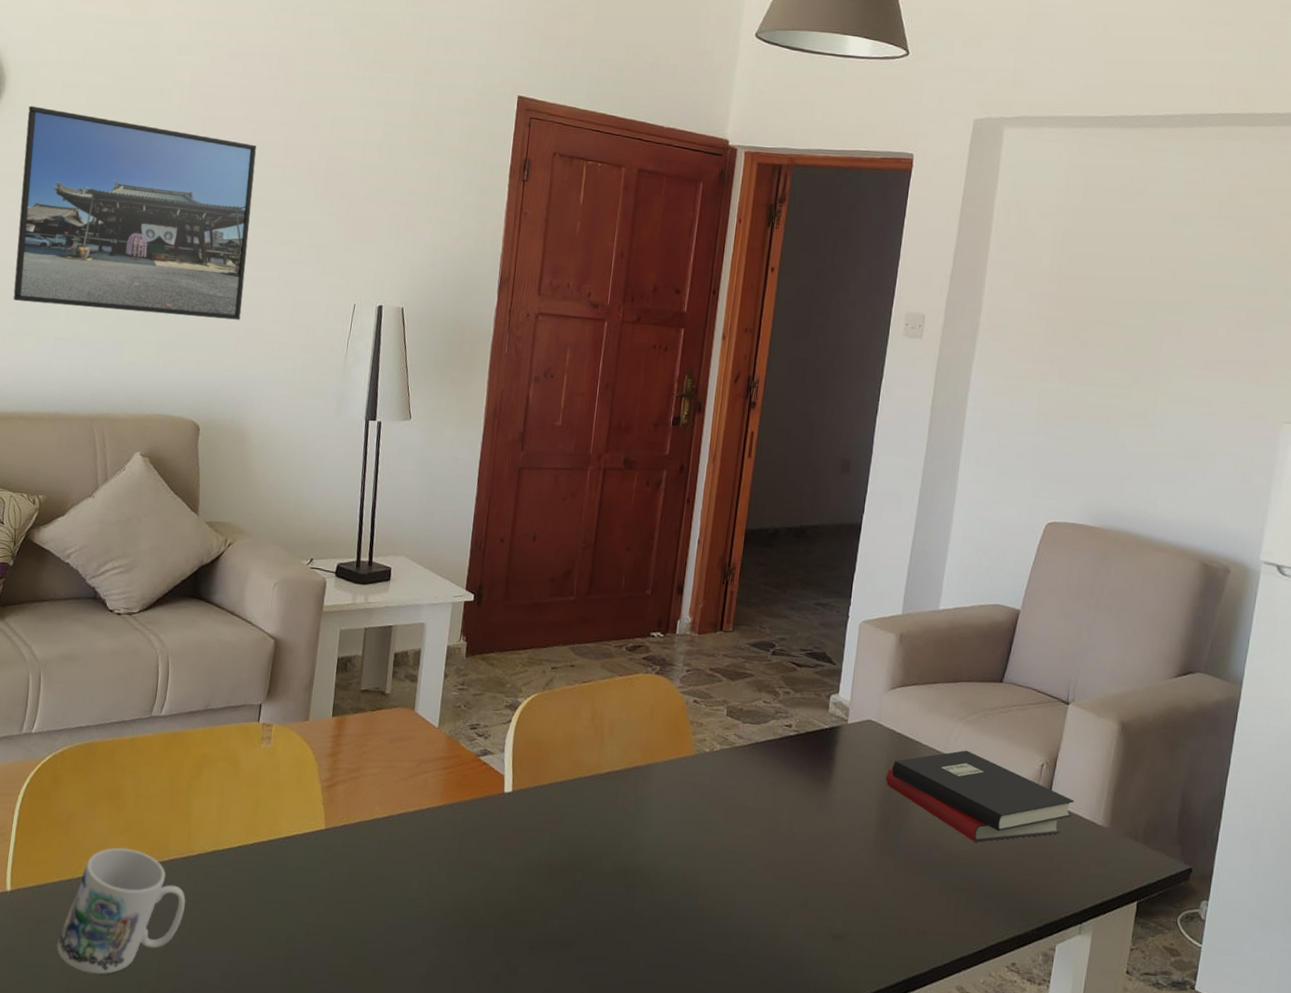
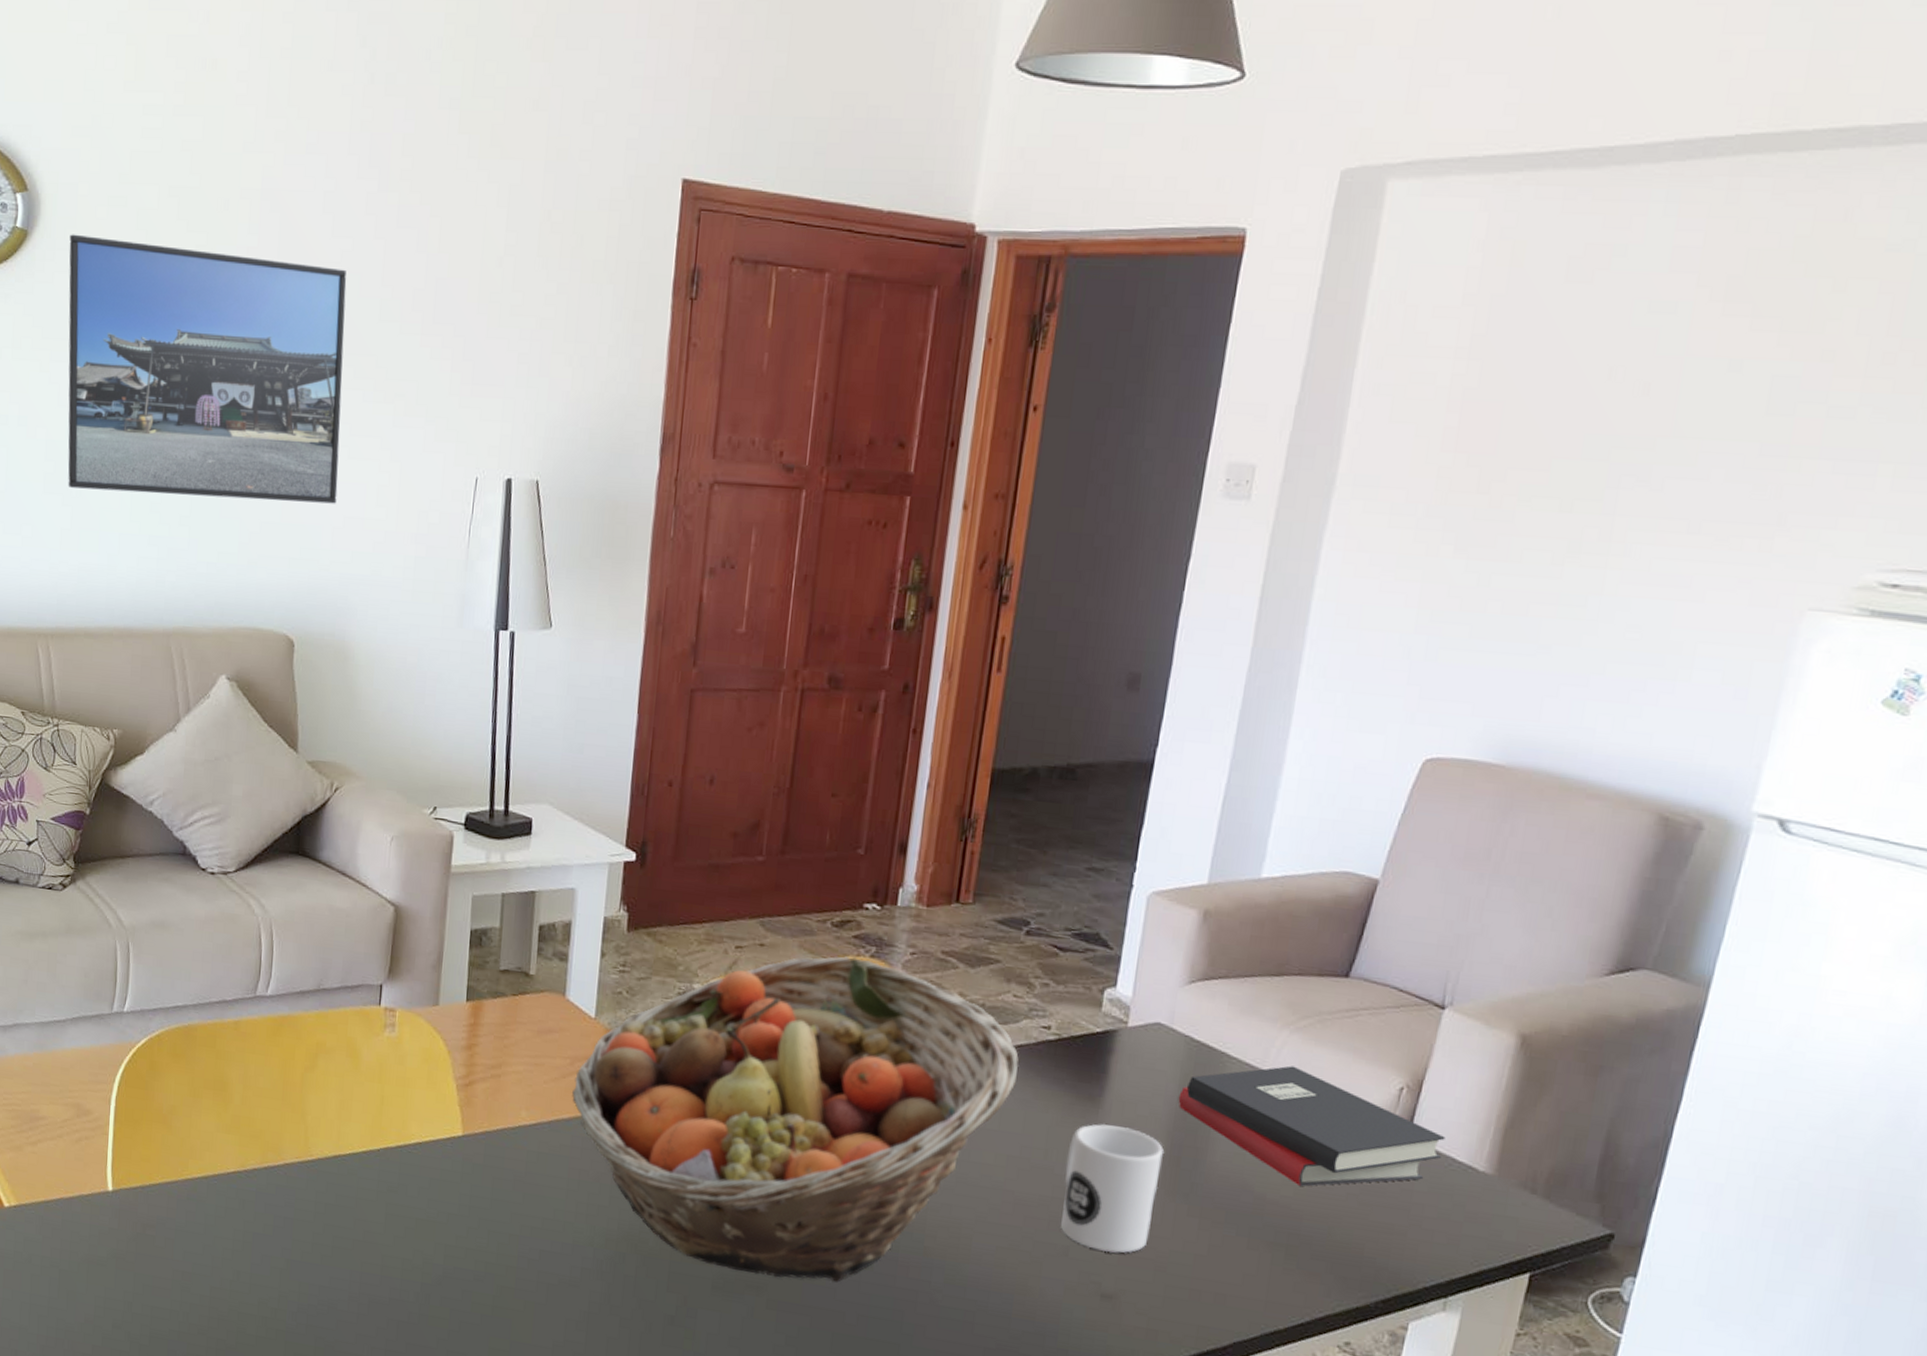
mug: present [56,847,186,974] -> none [166,1147,306,1289]
fruit basket: none [418,674,768,938] -> present [572,956,1019,1283]
mug: none [802,800,877,902] -> present [1061,1124,1165,1253]

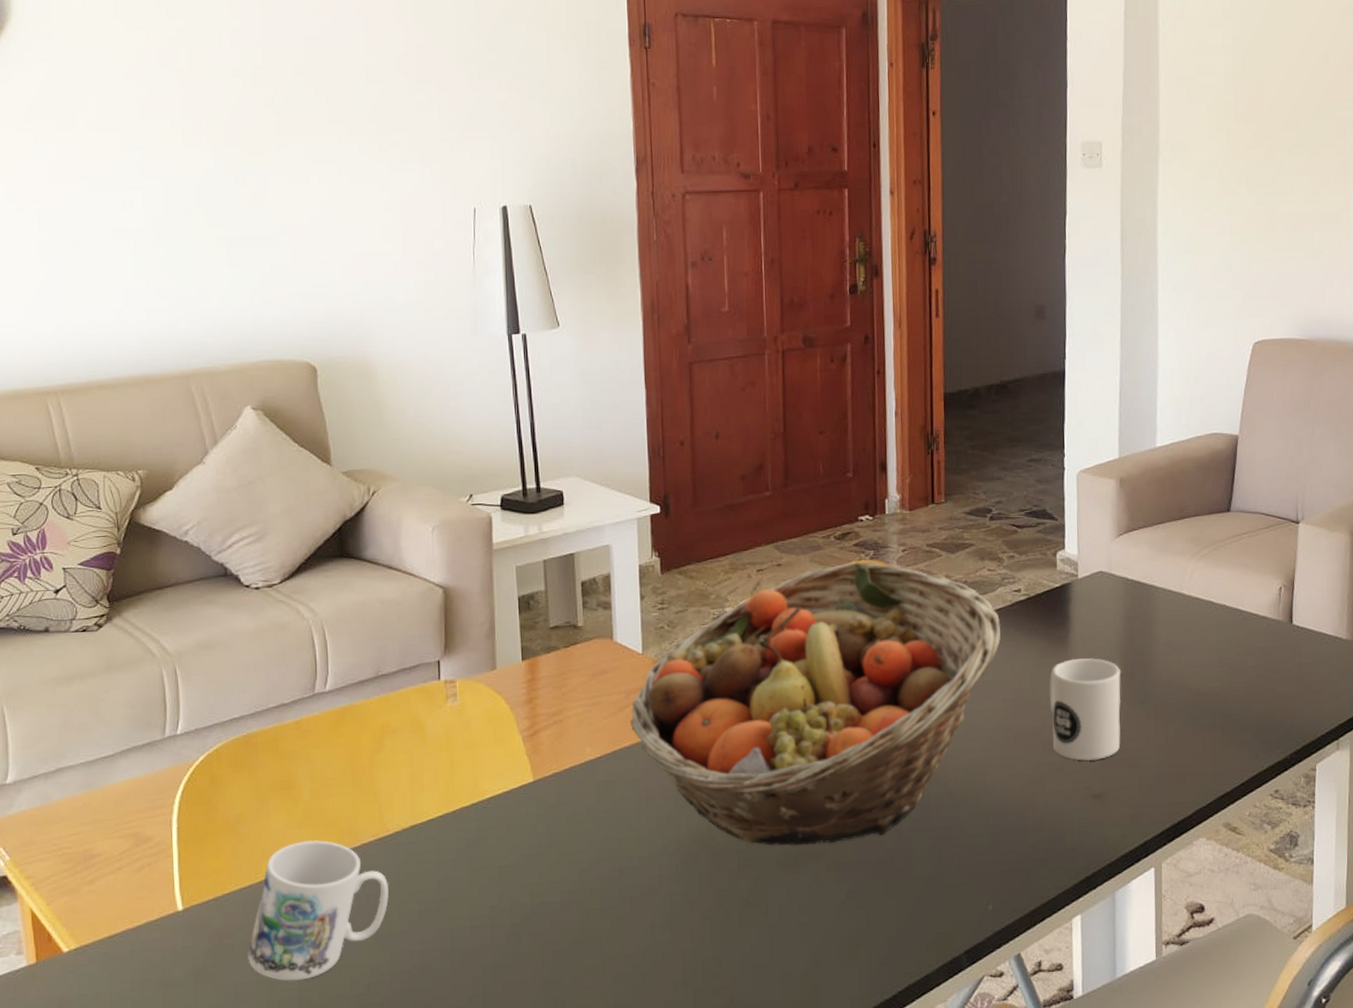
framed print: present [68,234,347,504] -> none [45,26,344,254]
mug: none [166,1147,306,1289] -> present [247,840,389,981]
hardback book: present [1178,1066,1446,1187] -> none [1124,586,1316,677]

